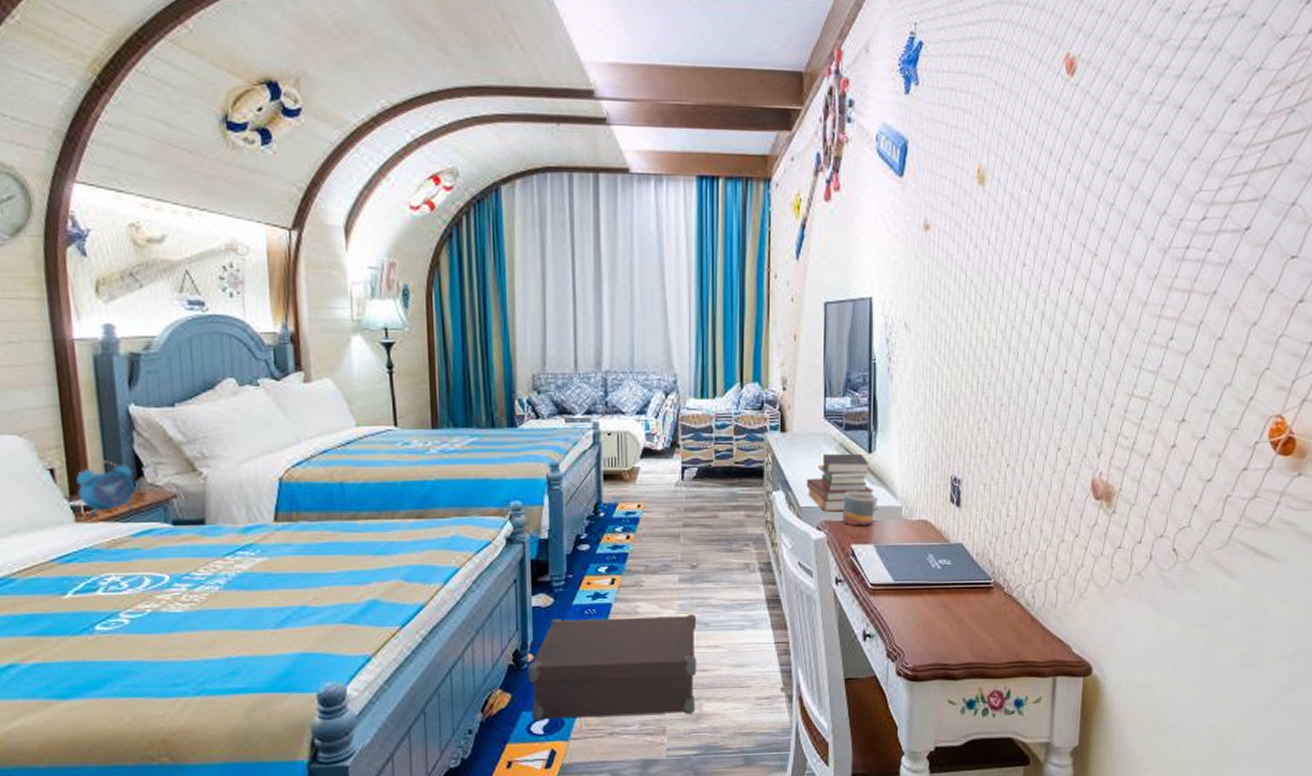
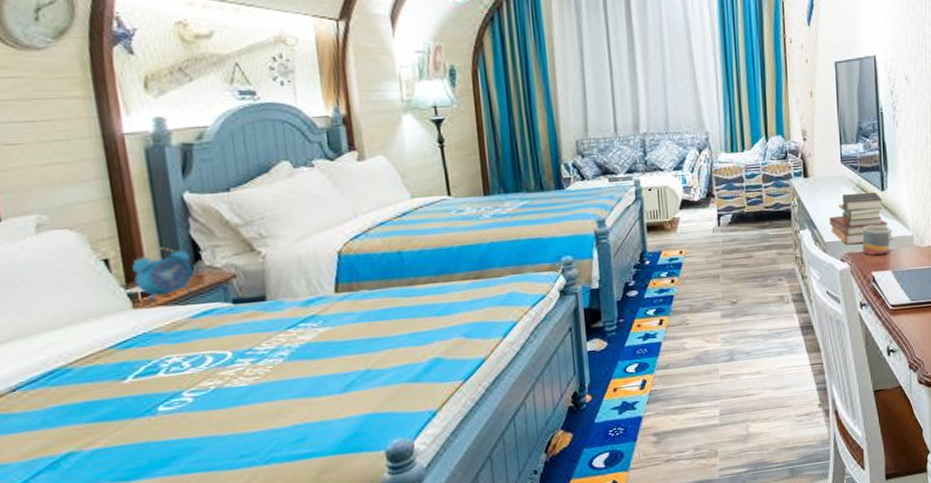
suitcase: present [527,614,697,722] -> none [586,345,743,457]

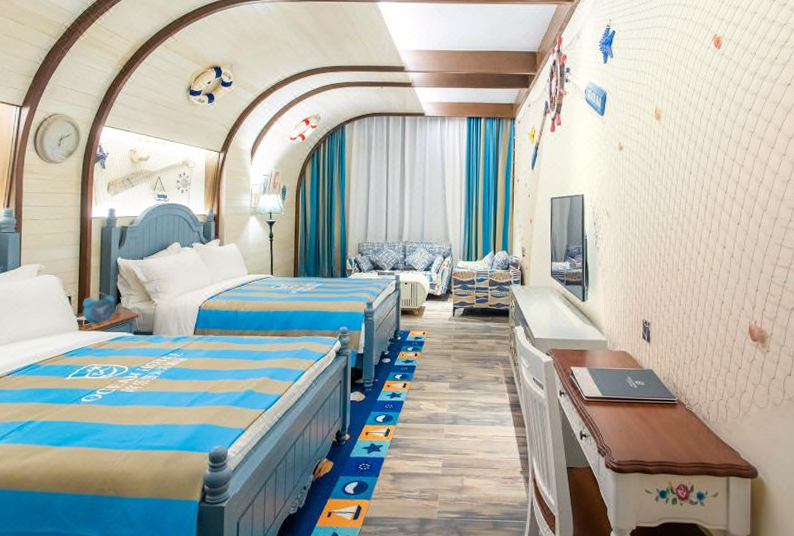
books: present [828,191,892,245] -> none [538,301,590,343]
mug: present [862,224,891,256] -> none [565,328,588,354]

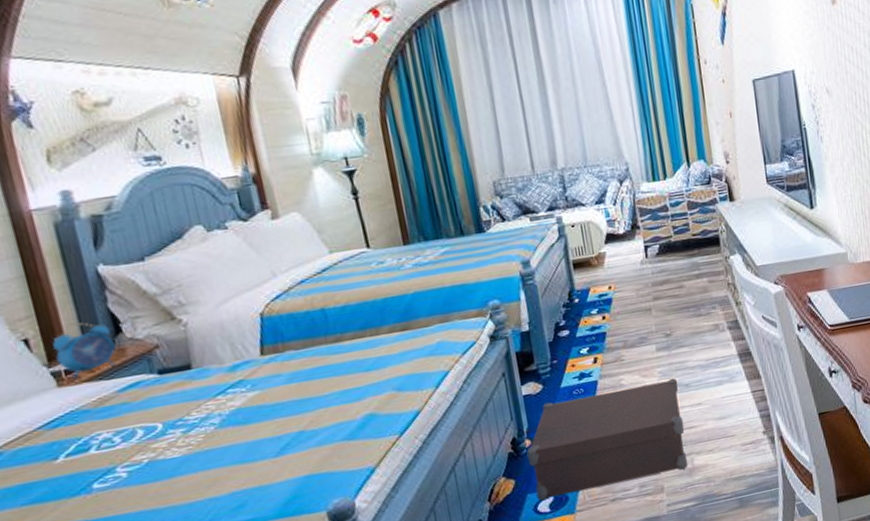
suitcase: none [345,409,462,486] -> present [526,378,688,501]

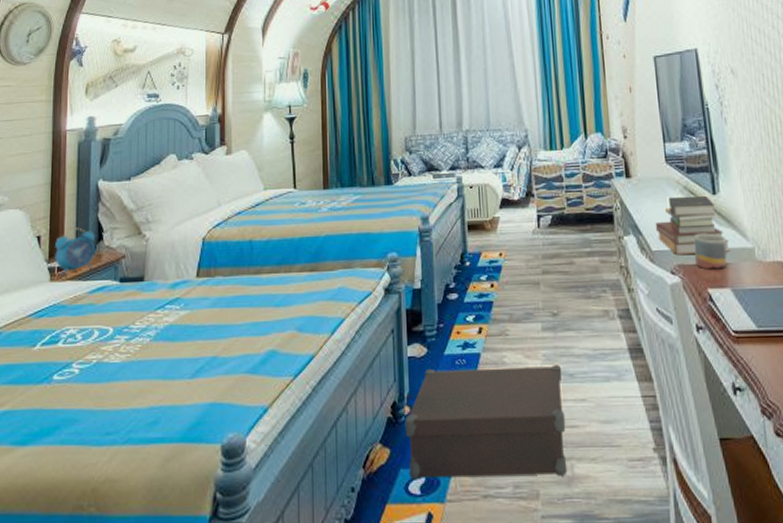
books: none [758,210,826,268] -> present [655,195,729,256]
mug: none [794,243,824,277] -> present [693,233,728,270]

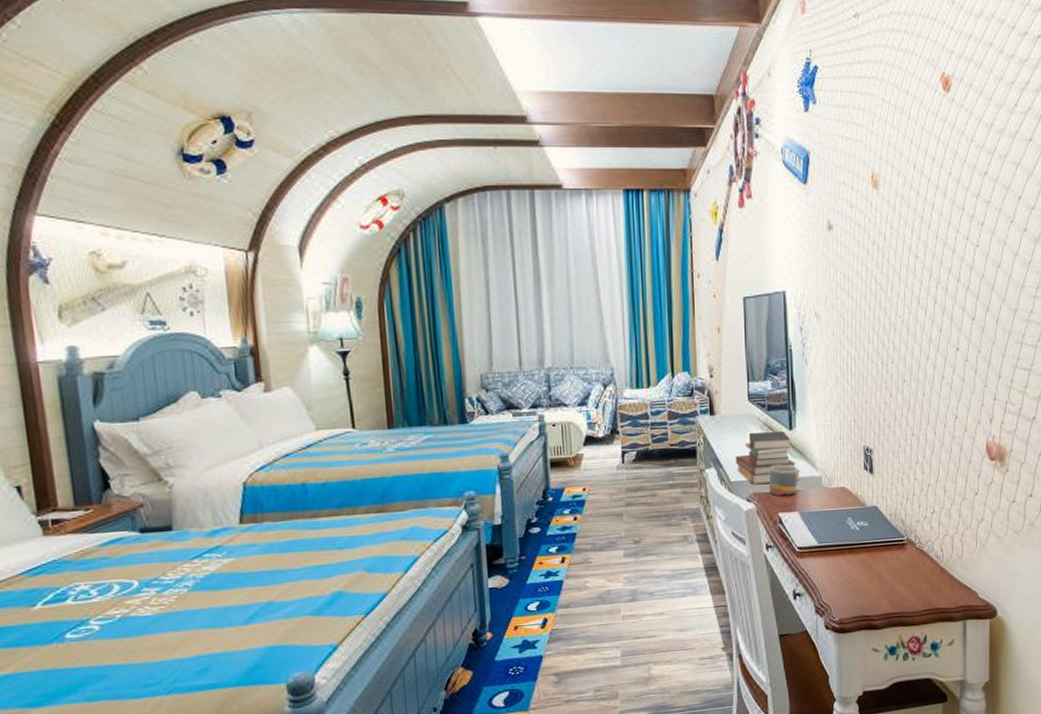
alarm clock: present [55,227,96,276] -> none [43,475,102,530]
suitcase: present [404,364,568,480] -> none [486,585,645,695]

